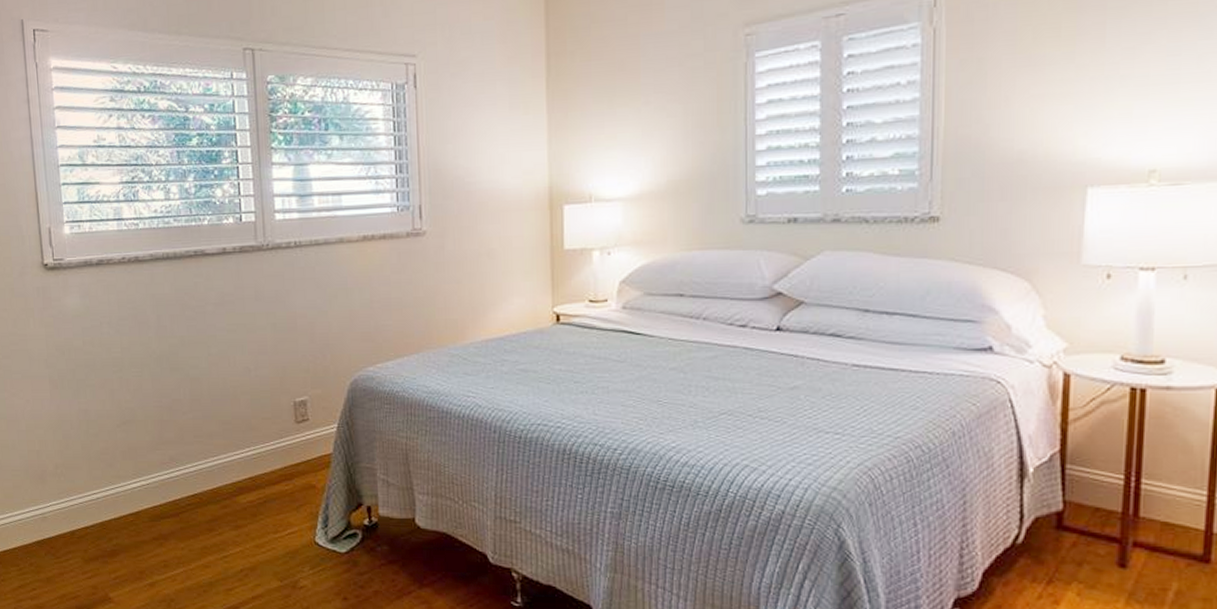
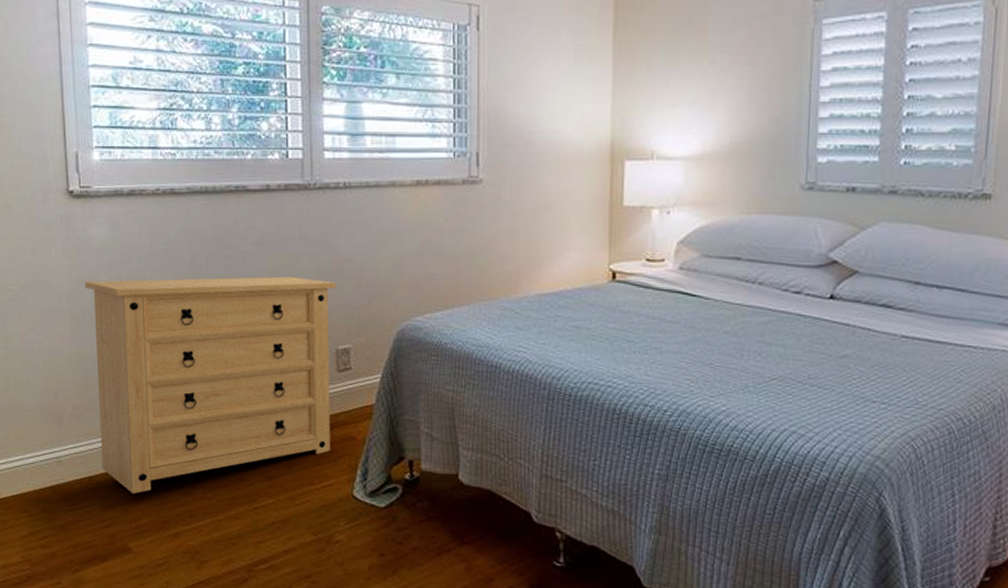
dresser: none [61,334,292,546] -> present [85,276,336,493]

